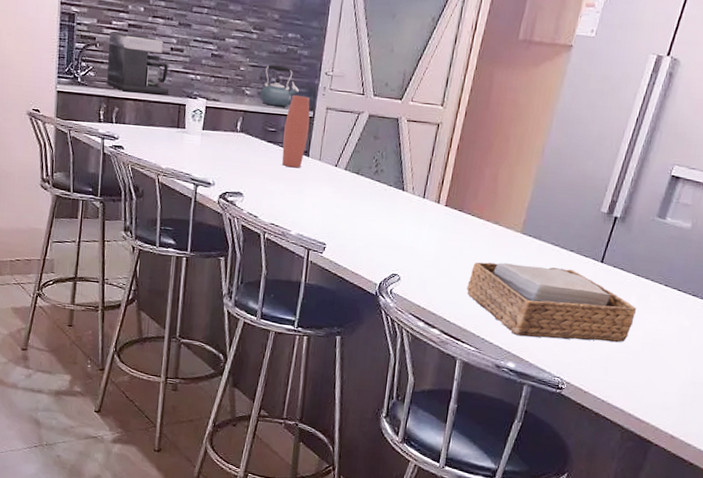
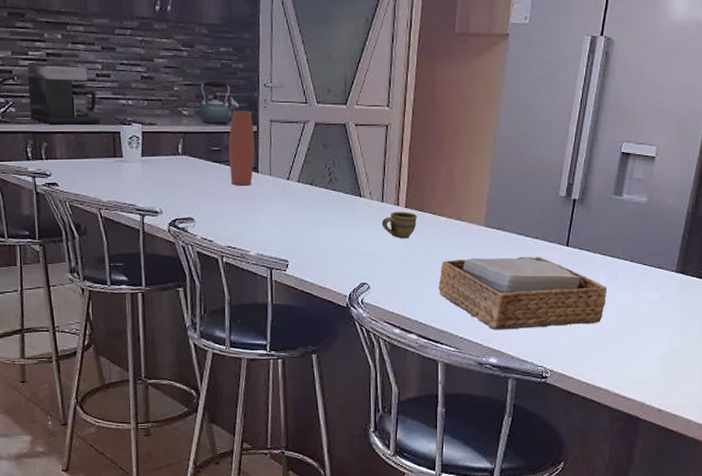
cup: none [420,209,457,237] -> present [381,212,418,239]

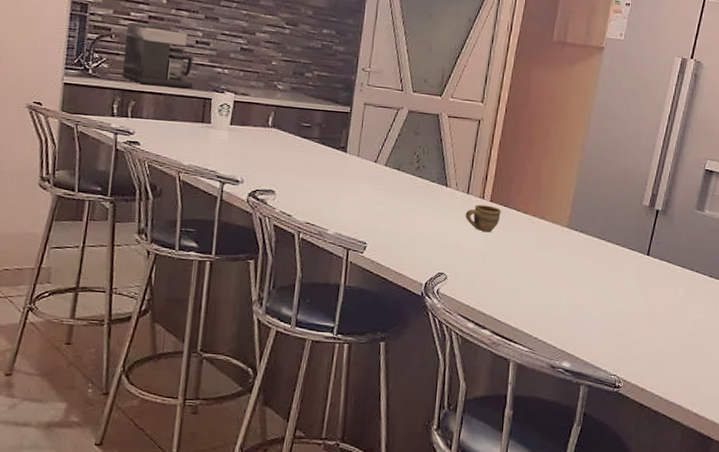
kettle: present [197,81,239,124] -> none [292,60,335,102]
vase: present [228,111,255,186] -> none [317,90,347,165]
napkin holder: present [438,257,608,330] -> none [516,258,685,336]

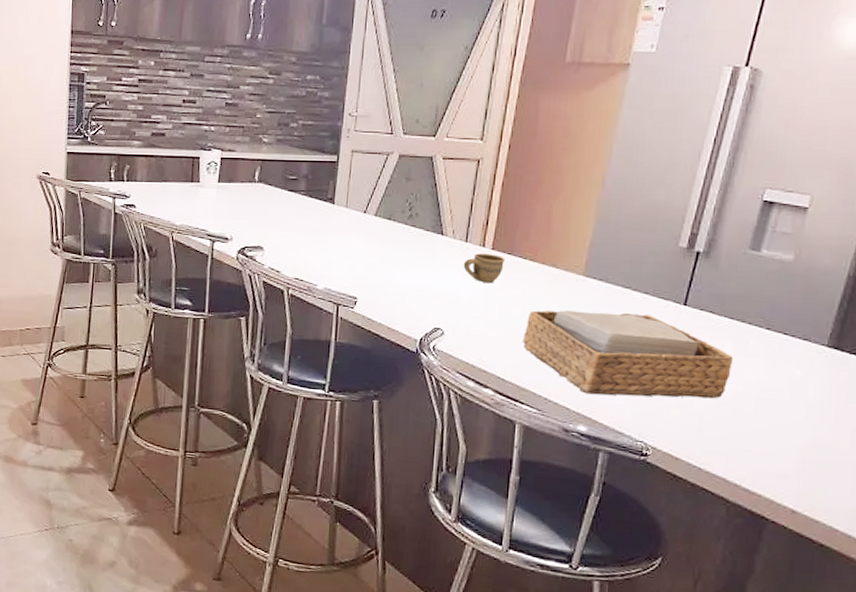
coffee maker: present [122,22,194,89] -> none [117,88,182,149]
napkin holder: none [516,258,685,336] -> present [523,310,734,399]

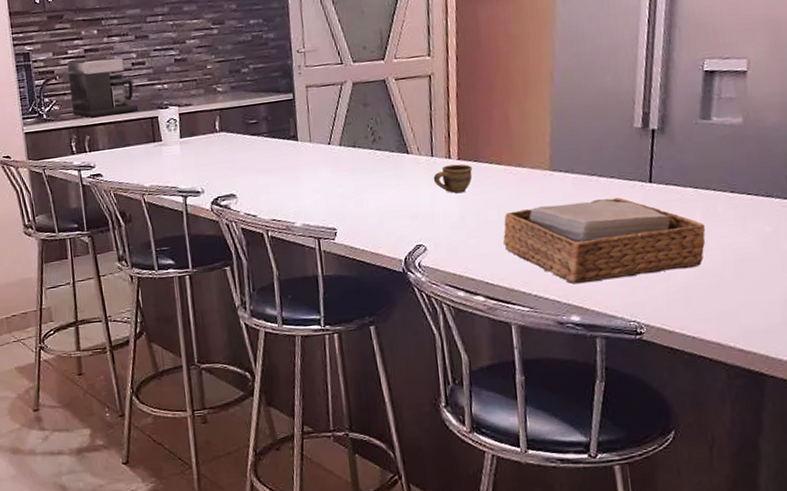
coffee maker: none [117,88,182,149] -> present [66,57,138,118]

